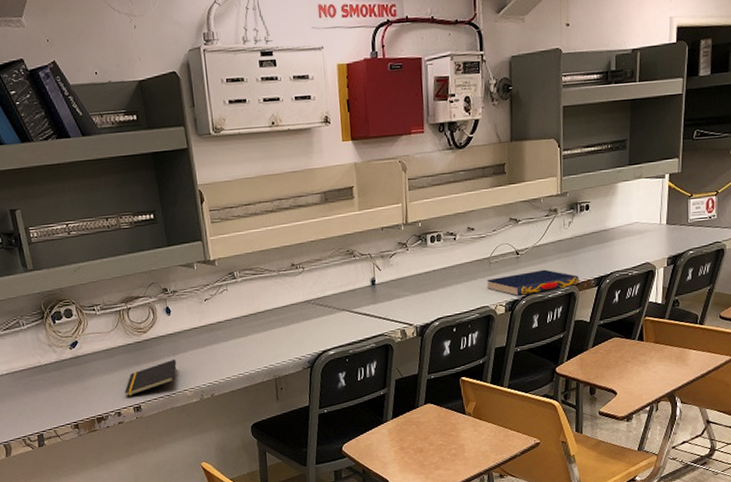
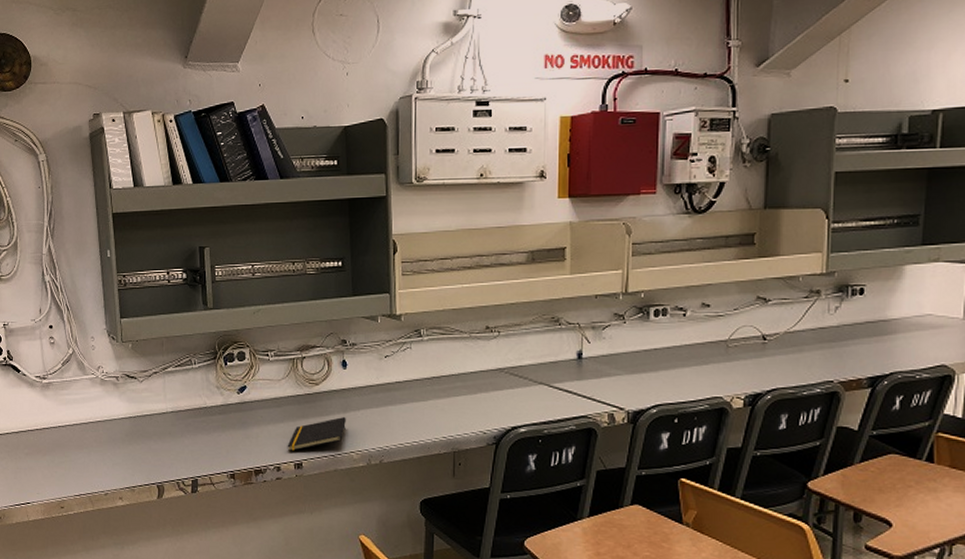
book: present [486,269,580,296] -> none [721,360,847,389]

